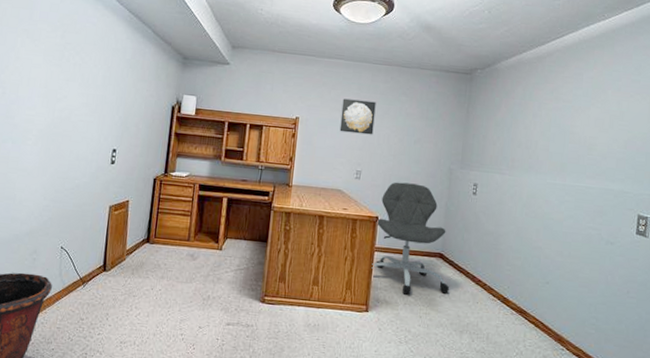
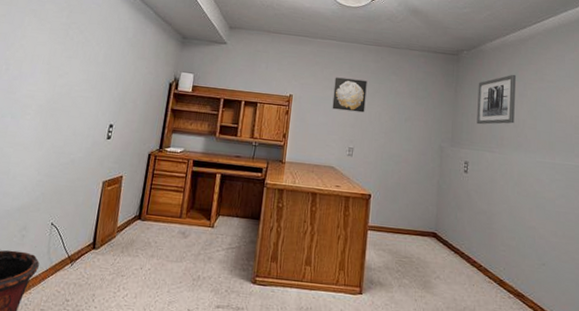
office chair: present [371,182,450,295] -> none [365,159,445,276]
wall art: none [488,94,532,147] -> present [477,74,517,125]

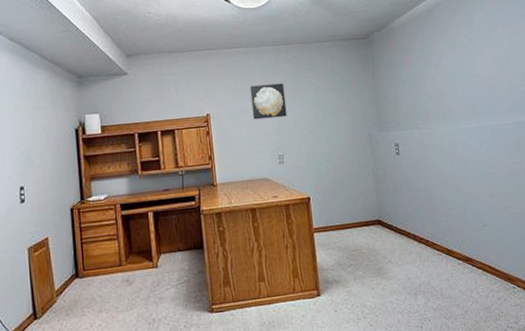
wall art: present [477,74,517,125] -> none [394,46,436,105]

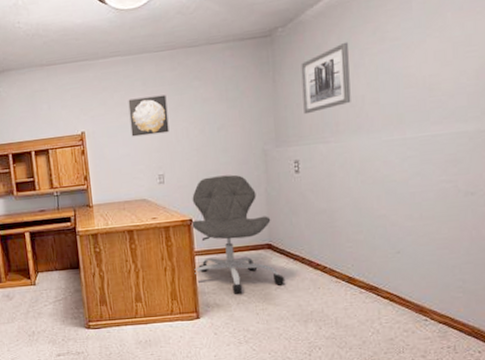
office chair: none [308,156,395,270] -> present [190,174,285,294]
wall art: none [394,46,436,105] -> present [301,41,351,115]

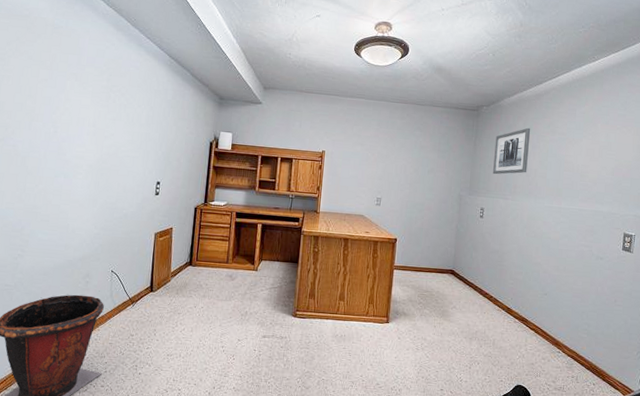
wall art: present [128,94,170,137] -> none [361,133,394,166]
office chair: present [190,174,285,294] -> none [391,207,461,307]

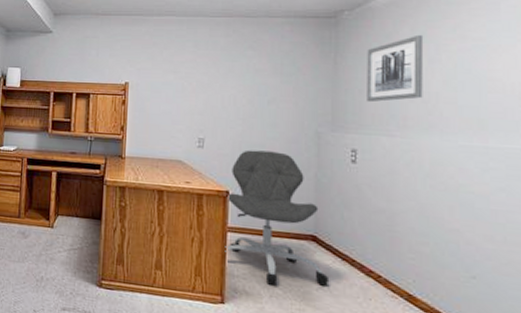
office chair: none [391,207,461,307] -> present [225,150,330,286]

